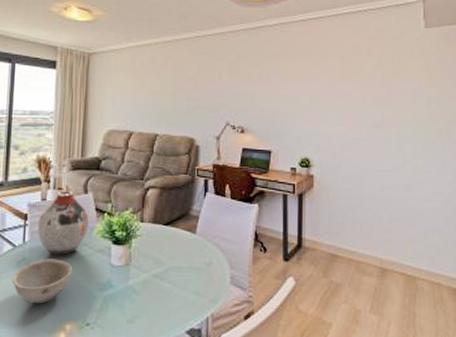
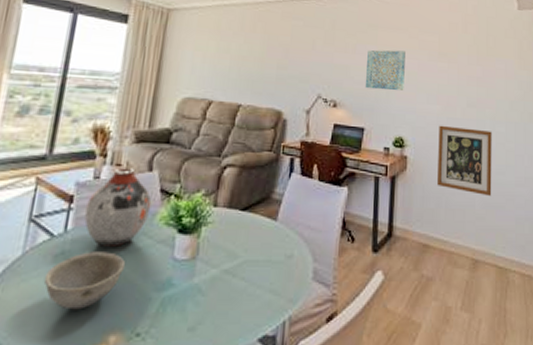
wall art: none [270,76,308,115] -> present [365,49,405,91]
wall art: none [344,145,399,211] -> present [437,125,492,197]

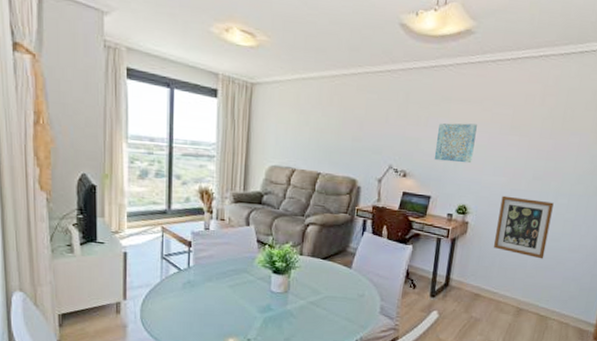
bowl: present [43,252,126,310] -> none [178,282,236,321]
vase: present [84,168,152,248] -> none [202,222,251,281]

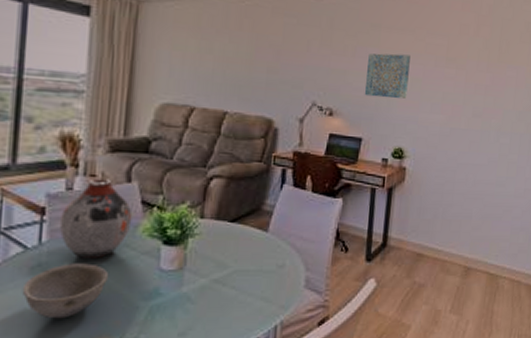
bowl: none [178,282,236,321] -> present [21,263,110,319]
vase: none [202,222,251,281] -> present [60,178,133,260]
wall art: present [494,195,554,259] -> none [435,135,496,208]

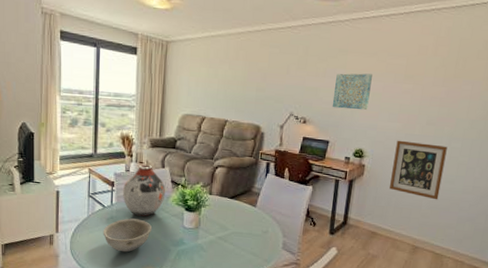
wall art: none [435,135,496,208] -> present [389,140,448,200]

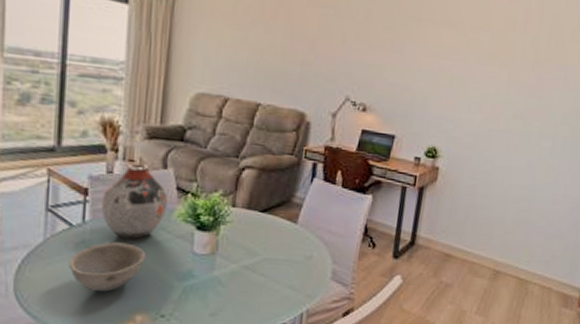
wall art: present [332,73,372,110] -> none [399,47,451,96]
wall art: present [389,140,448,200] -> none [468,136,536,213]

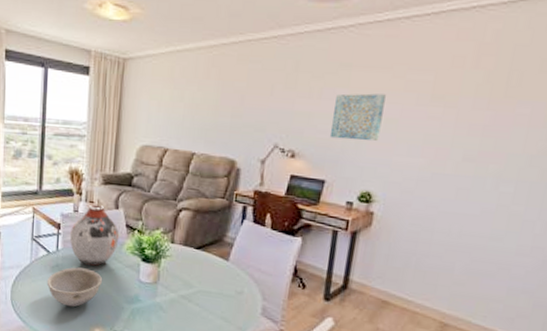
wall art: none [399,47,451,96] -> present [329,93,386,141]

